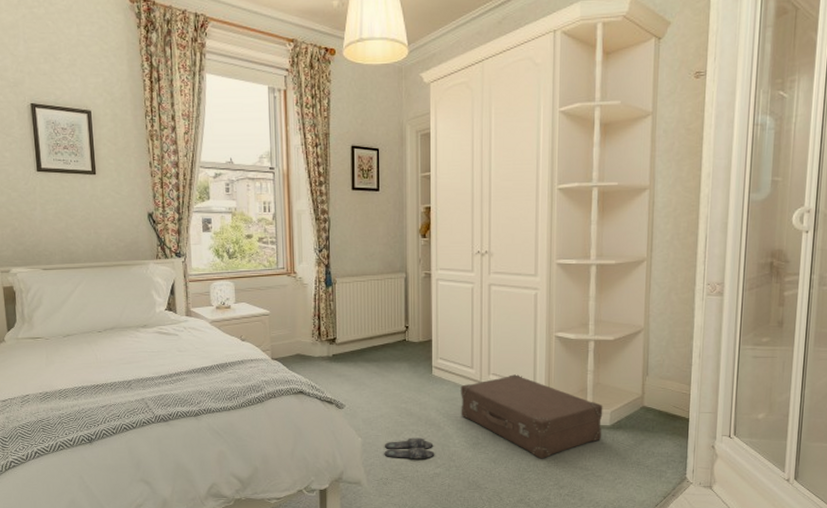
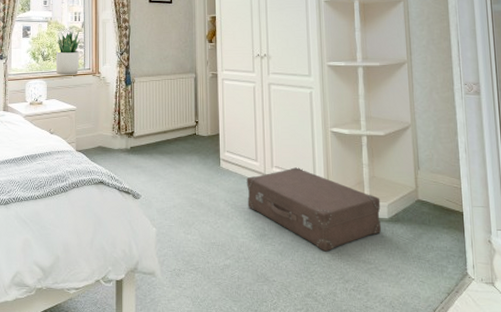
planter: none [243,223,272,275] -> present [55,30,81,75]
slippers: present [384,437,435,460] -> none [177,228,224,251]

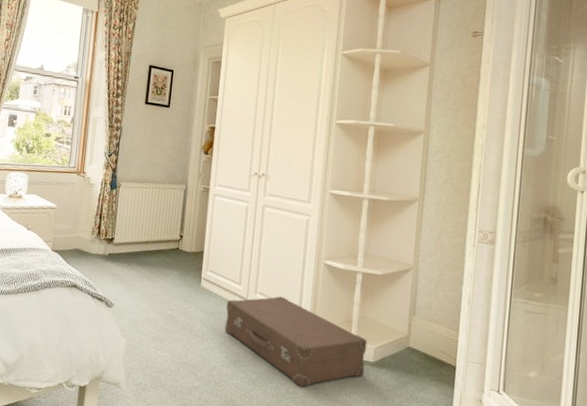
planter: present [55,30,81,75] -> none [39,124,68,172]

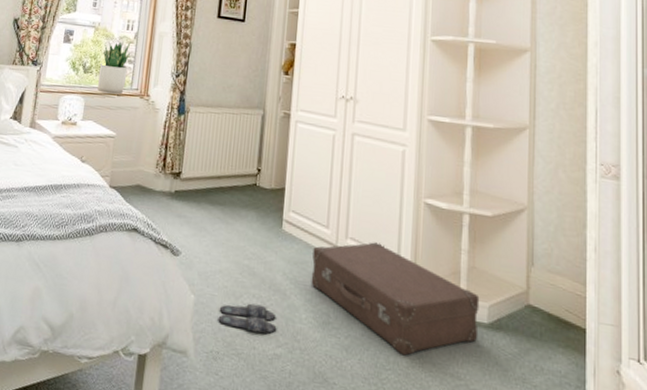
planter: none [39,124,68,172] -> present [97,40,131,95]
slippers: none [146,345,195,371] -> present [218,303,277,335]

